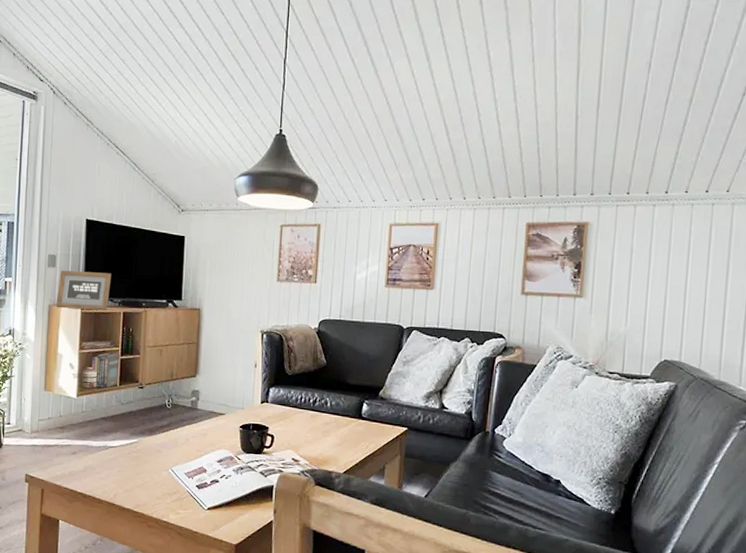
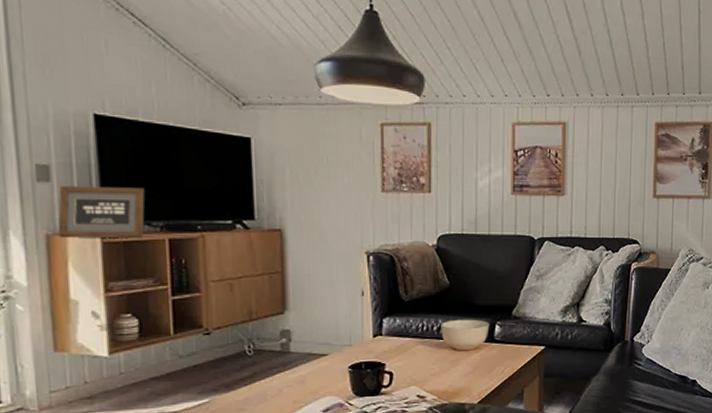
books: present [91,352,120,388] -> none [127,292,173,340]
bowl: none [316,395,359,425] -> present [441,319,490,351]

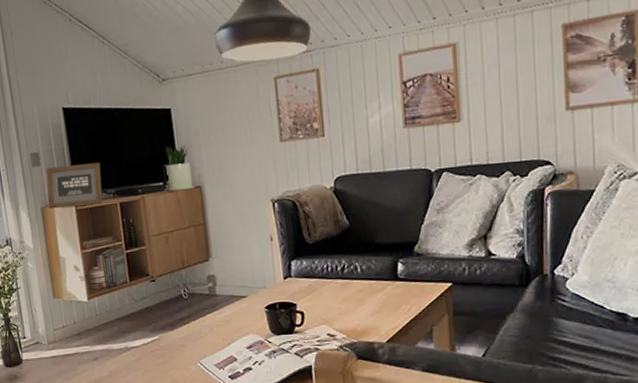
books: none [127,292,173,340] -> present [96,247,129,288]
planter: none [234,178,275,233] -> present [164,144,196,192]
bowl: present [441,319,490,351] -> none [344,258,392,290]

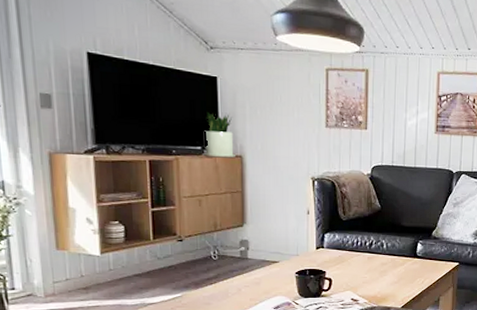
picture frame: present [46,162,103,209] -> none [58,112,130,160]
books: present [96,247,129,288] -> none [115,204,152,243]

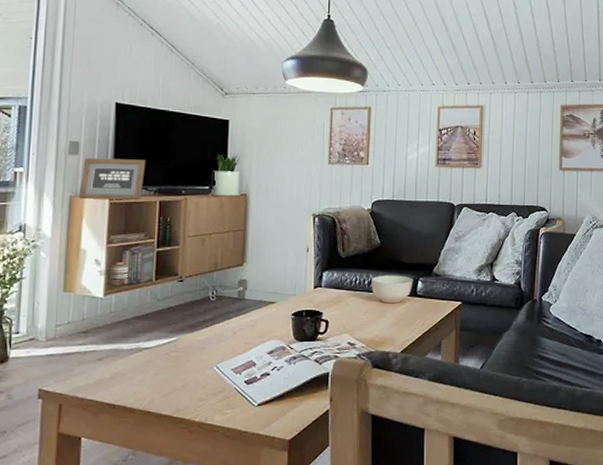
picture frame: none [58,112,130,160] -> present [78,158,146,201]
books: none [115,204,152,243] -> present [121,245,156,284]
bowl: none [372,237,413,264] -> present [371,275,413,304]

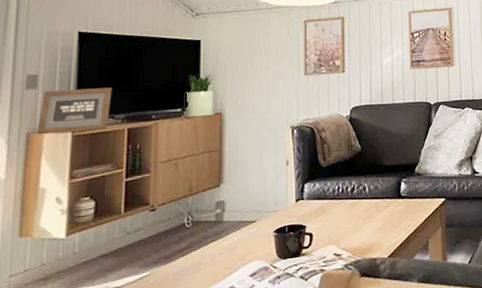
books: present [121,245,156,284] -> none [85,175,125,221]
bowl: present [371,275,413,304] -> none [354,178,396,209]

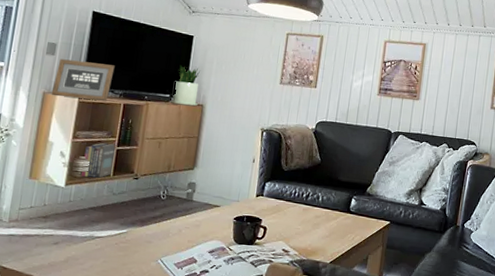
books: none [85,175,125,221] -> present [81,142,117,178]

